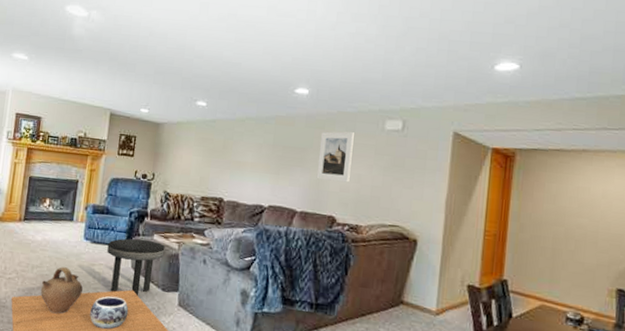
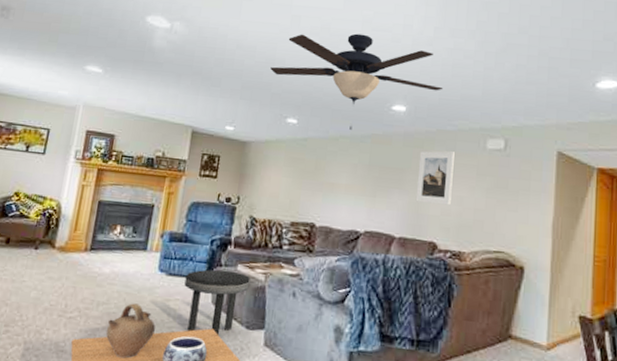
ceiling fan: none [181,19,345,112] -> present [270,33,444,130]

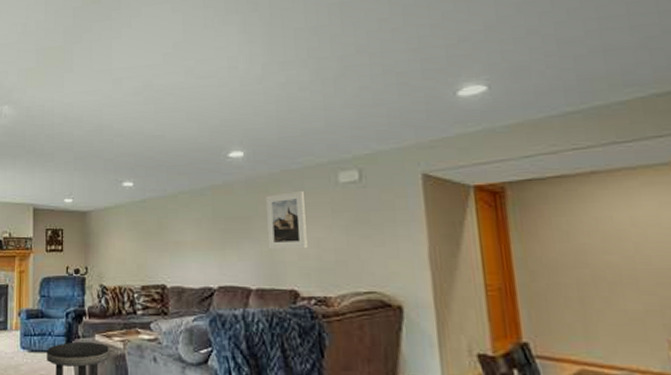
ceiling fan: present [270,33,444,130] -> none [99,84,281,184]

